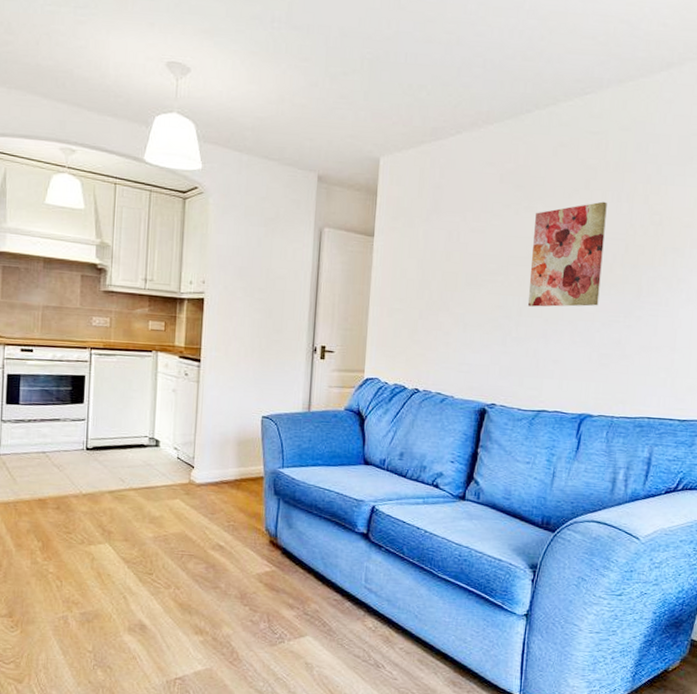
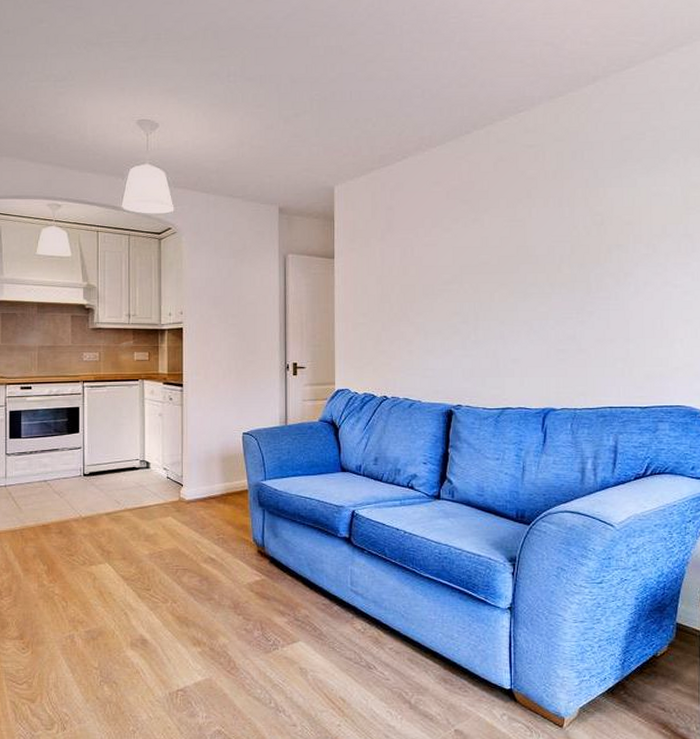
wall art: present [527,201,607,307] -> none [483,208,551,311]

